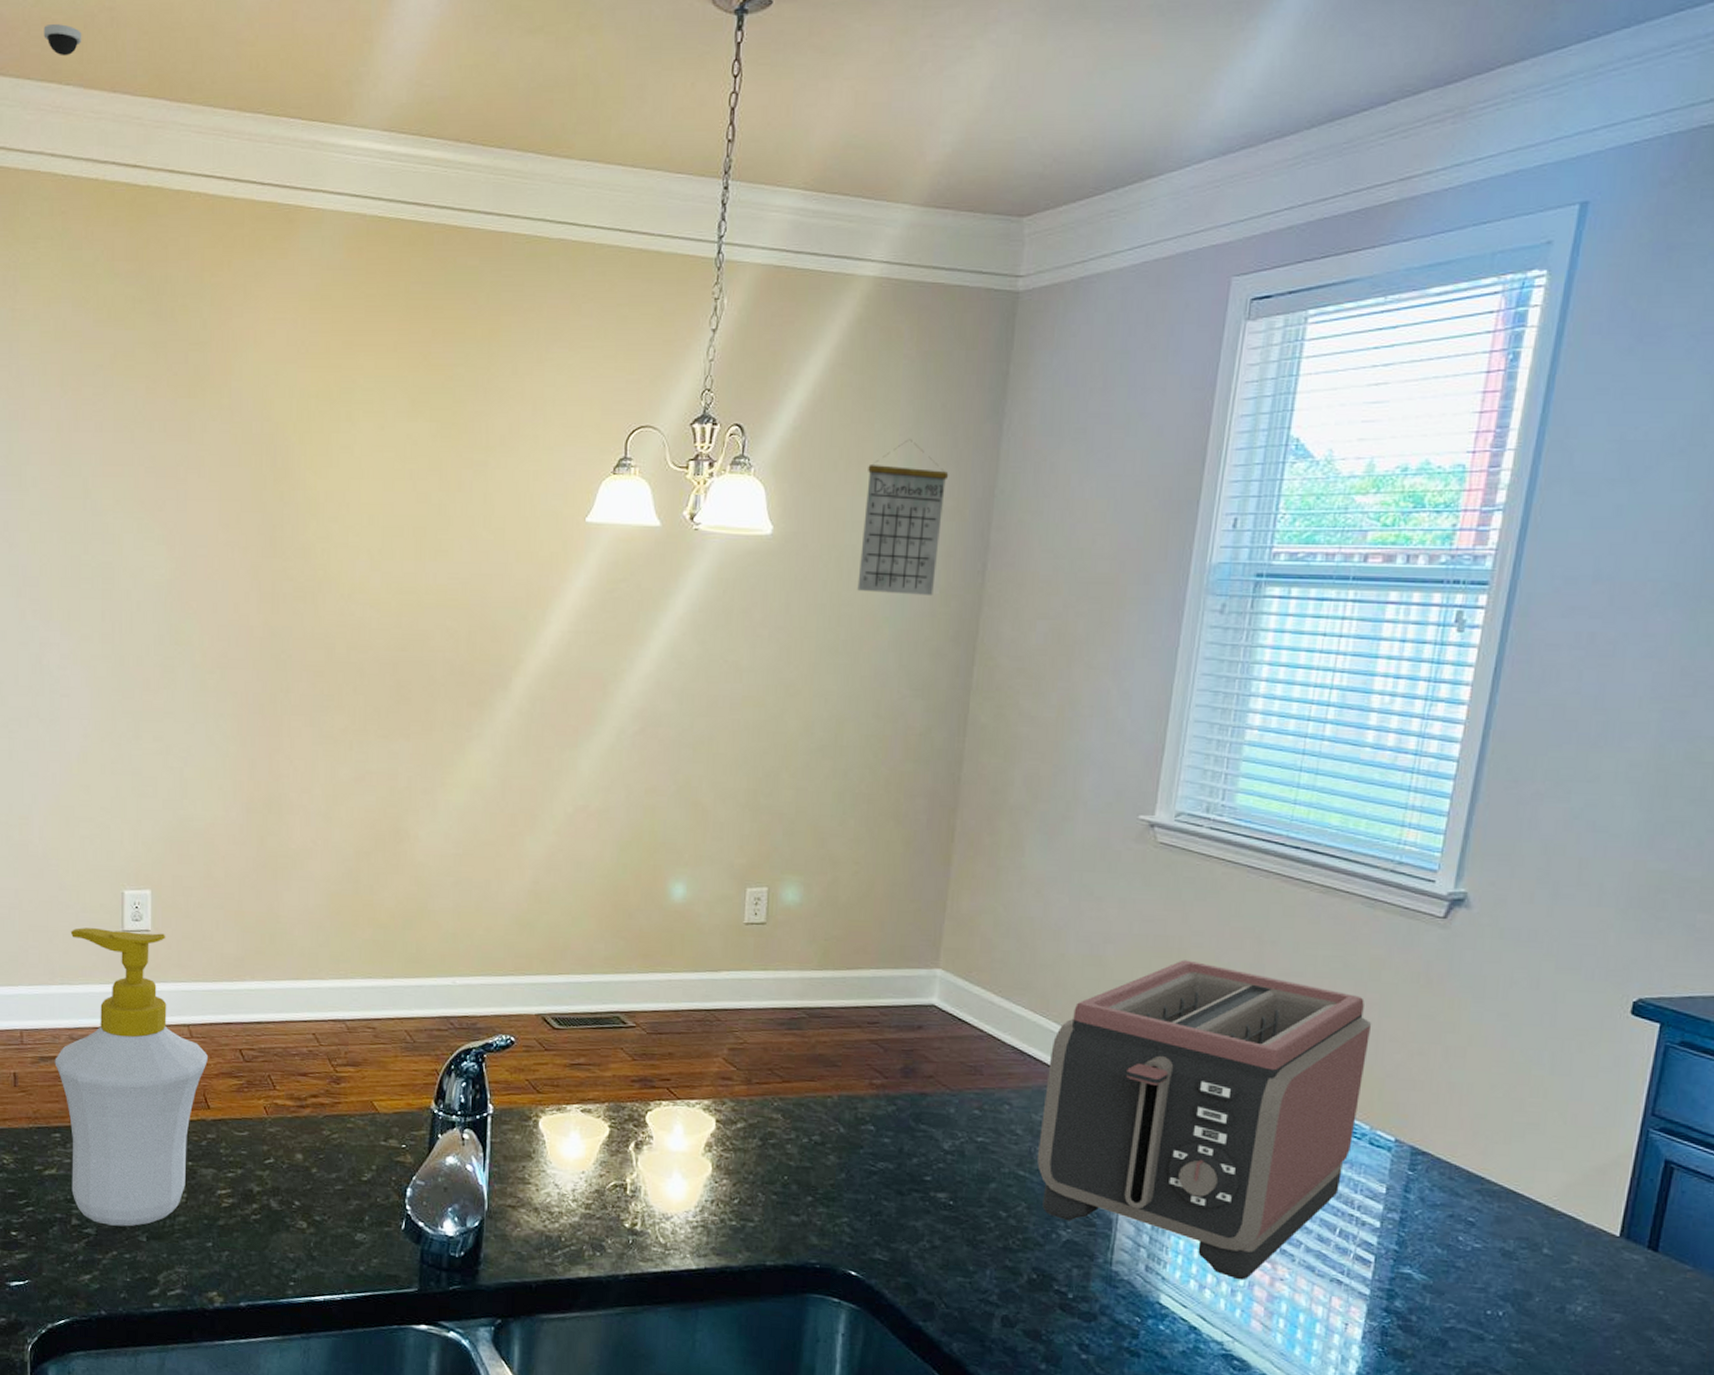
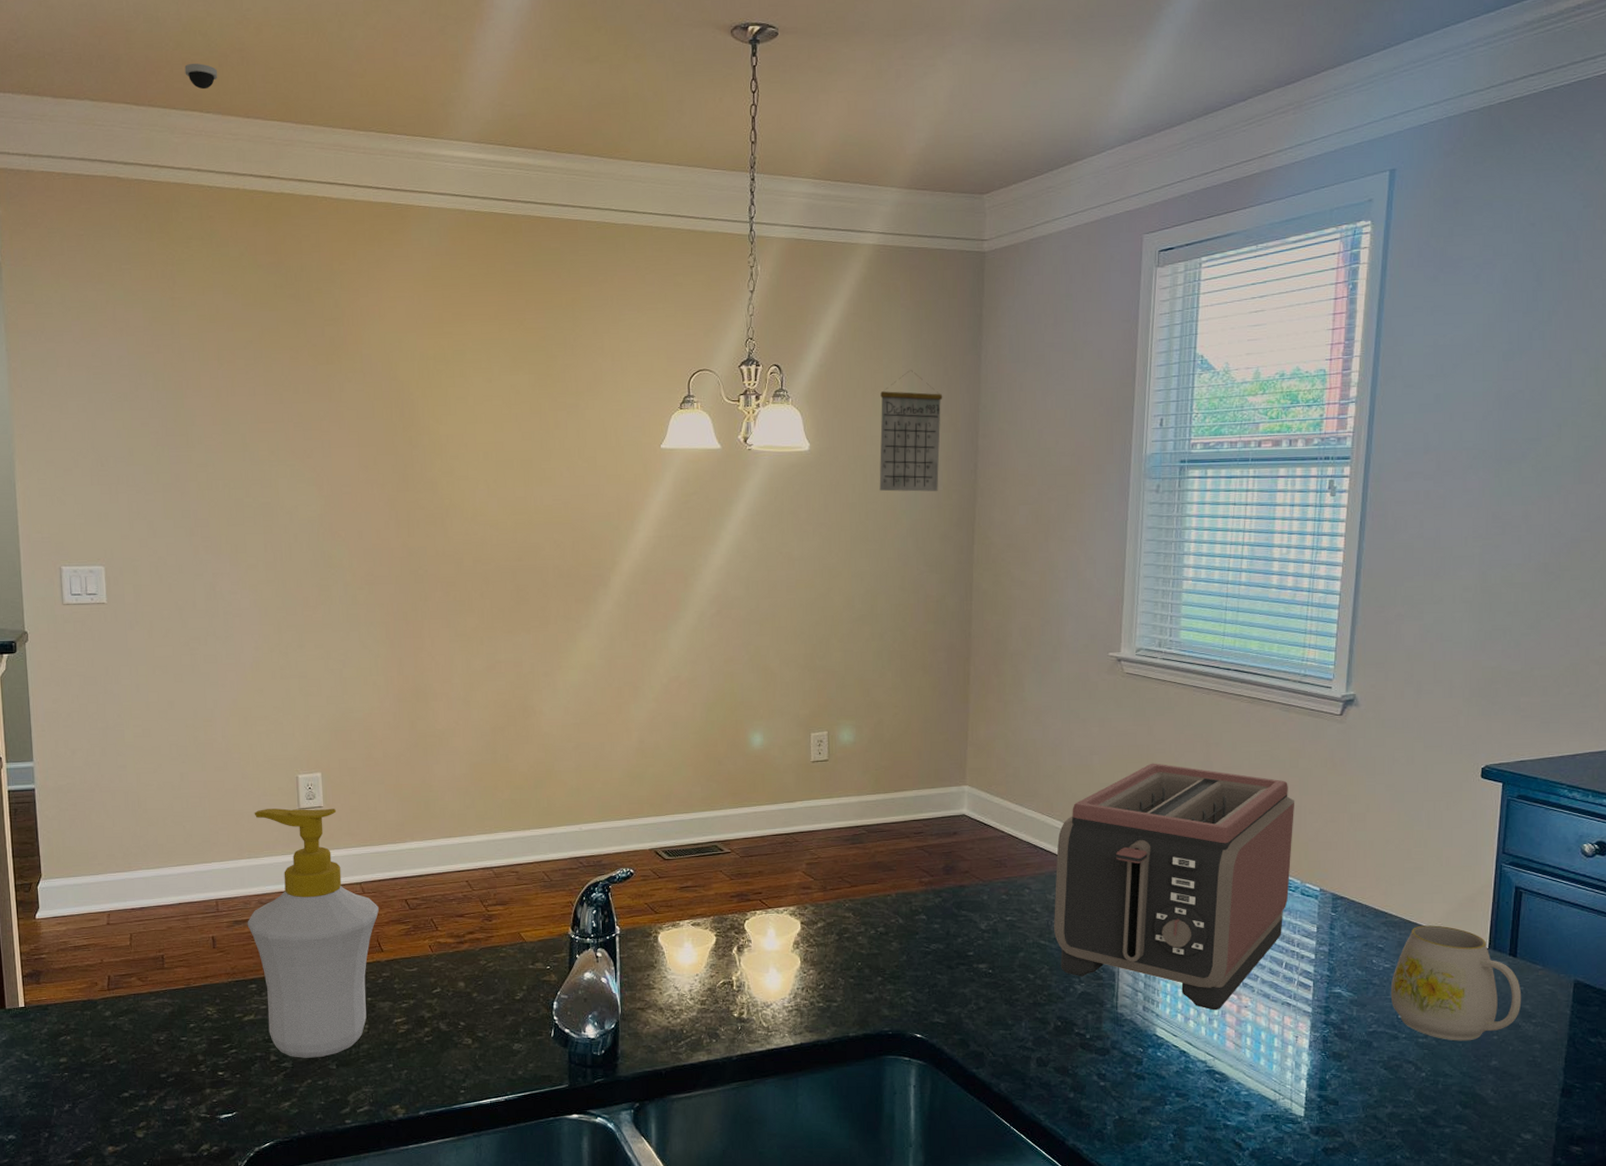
mug: none [1478,1198,1660,1353] -> present [1390,925,1522,1041]

